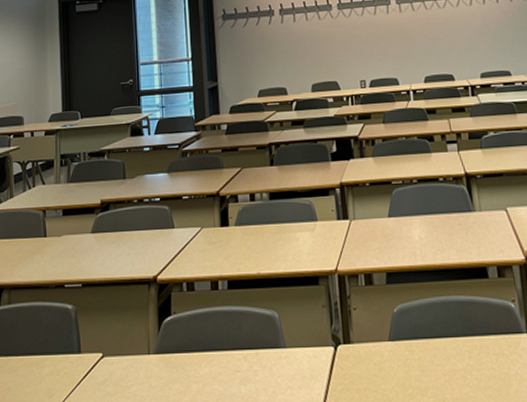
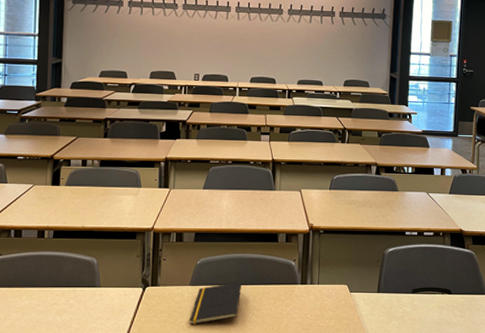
notepad: none [394,333,453,392] -> present [189,282,241,324]

